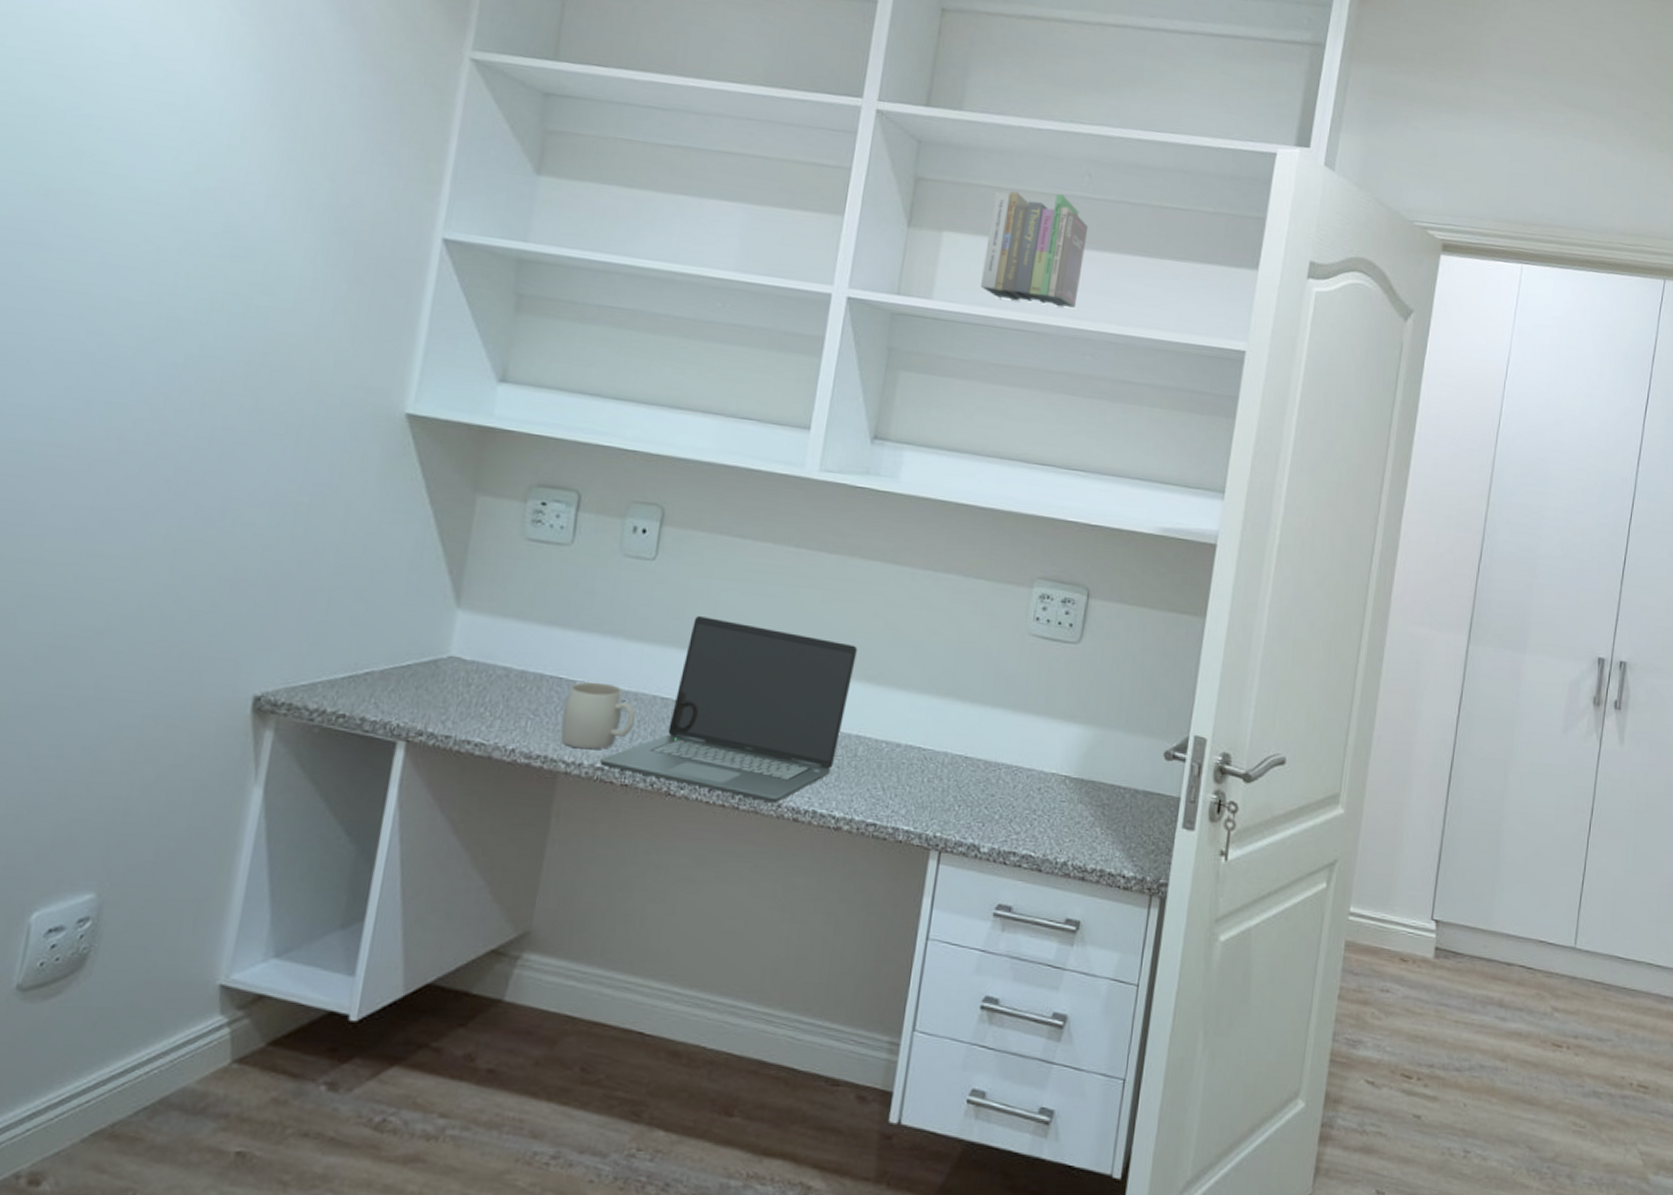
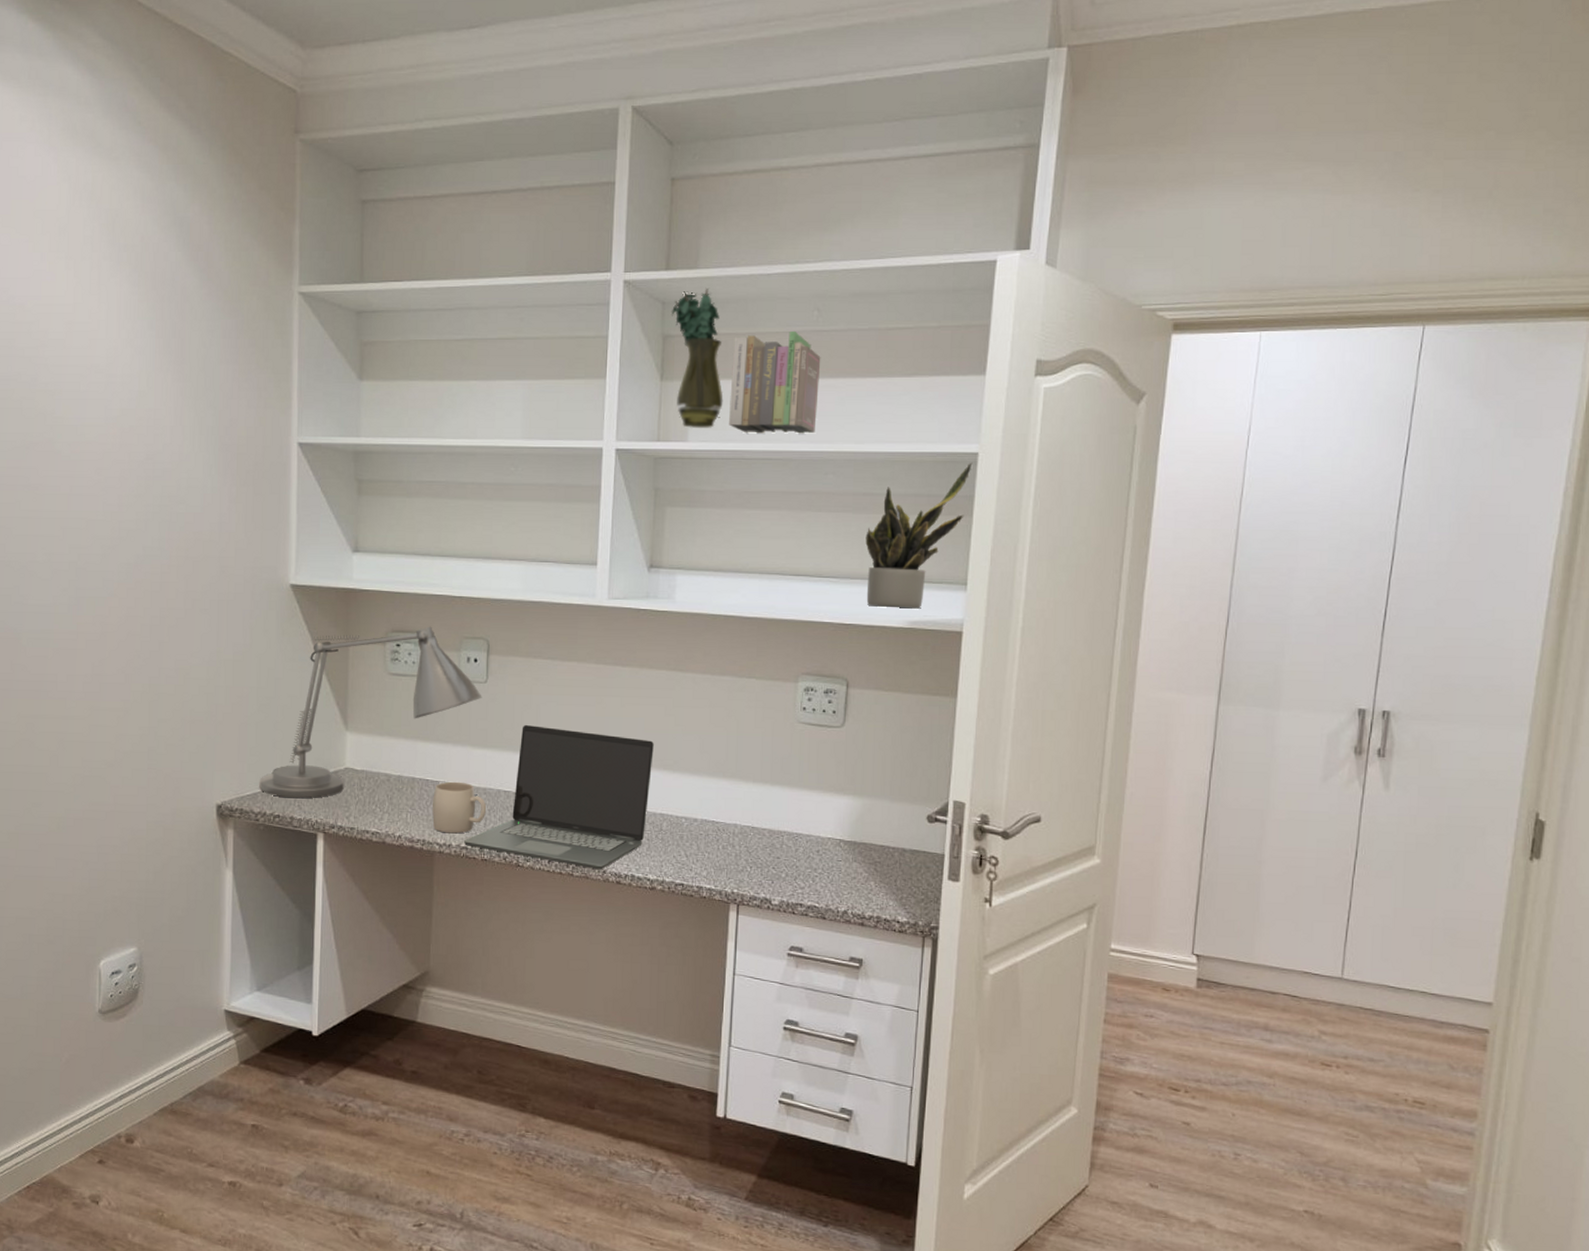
desk lamp: none [321,483,647,694] -> present [259,626,482,799]
vase: none [922,132,981,288] -> present [672,289,724,428]
potted plant: none [1116,360,1239,515] -> present [865,462,973,609]

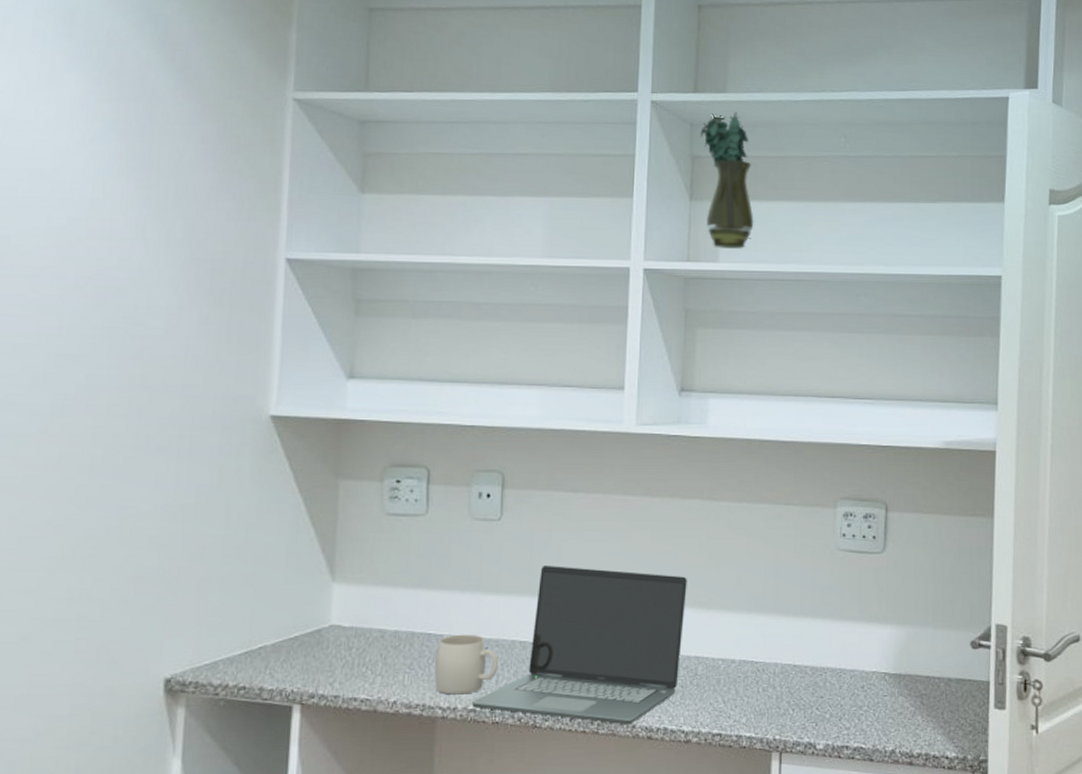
desk lamp: present [259,626,482,799] -> none [221,459,496,665]
books: present [729,332,821,434] -> none [760,156,849,256]
potted plant: present [865,462,973,609] -> none [899,285,997,429]

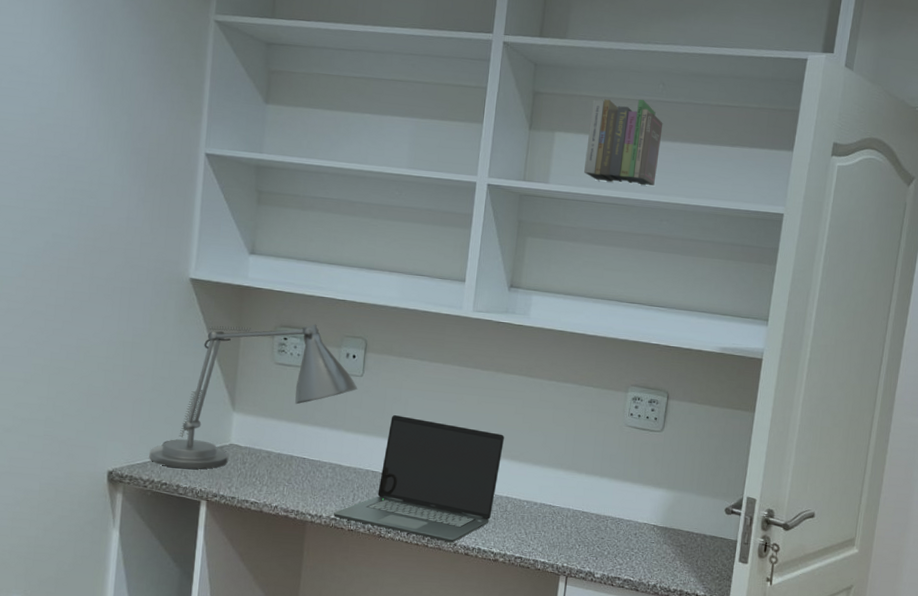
desk lamp: none [221,459,496,665] -> present [149,324,358,469]
mug: present [435,634,498,695] -> none [306,460,355,507]
vase: present [700,112,754,249] -> none [540,56,582,174]
books: none [760,156,849,256] -> present [584,99,663,186]

